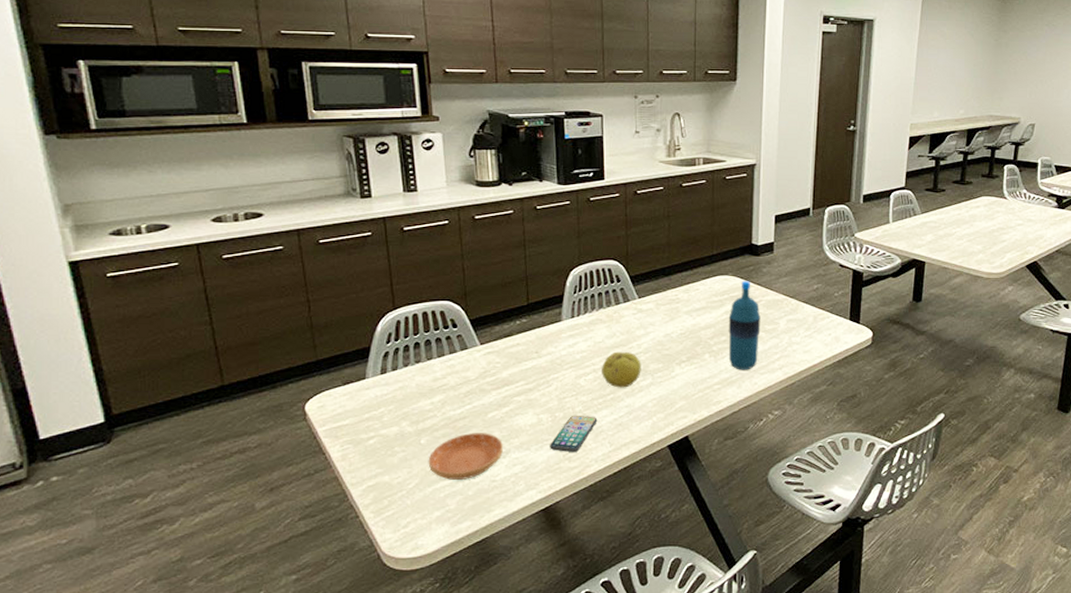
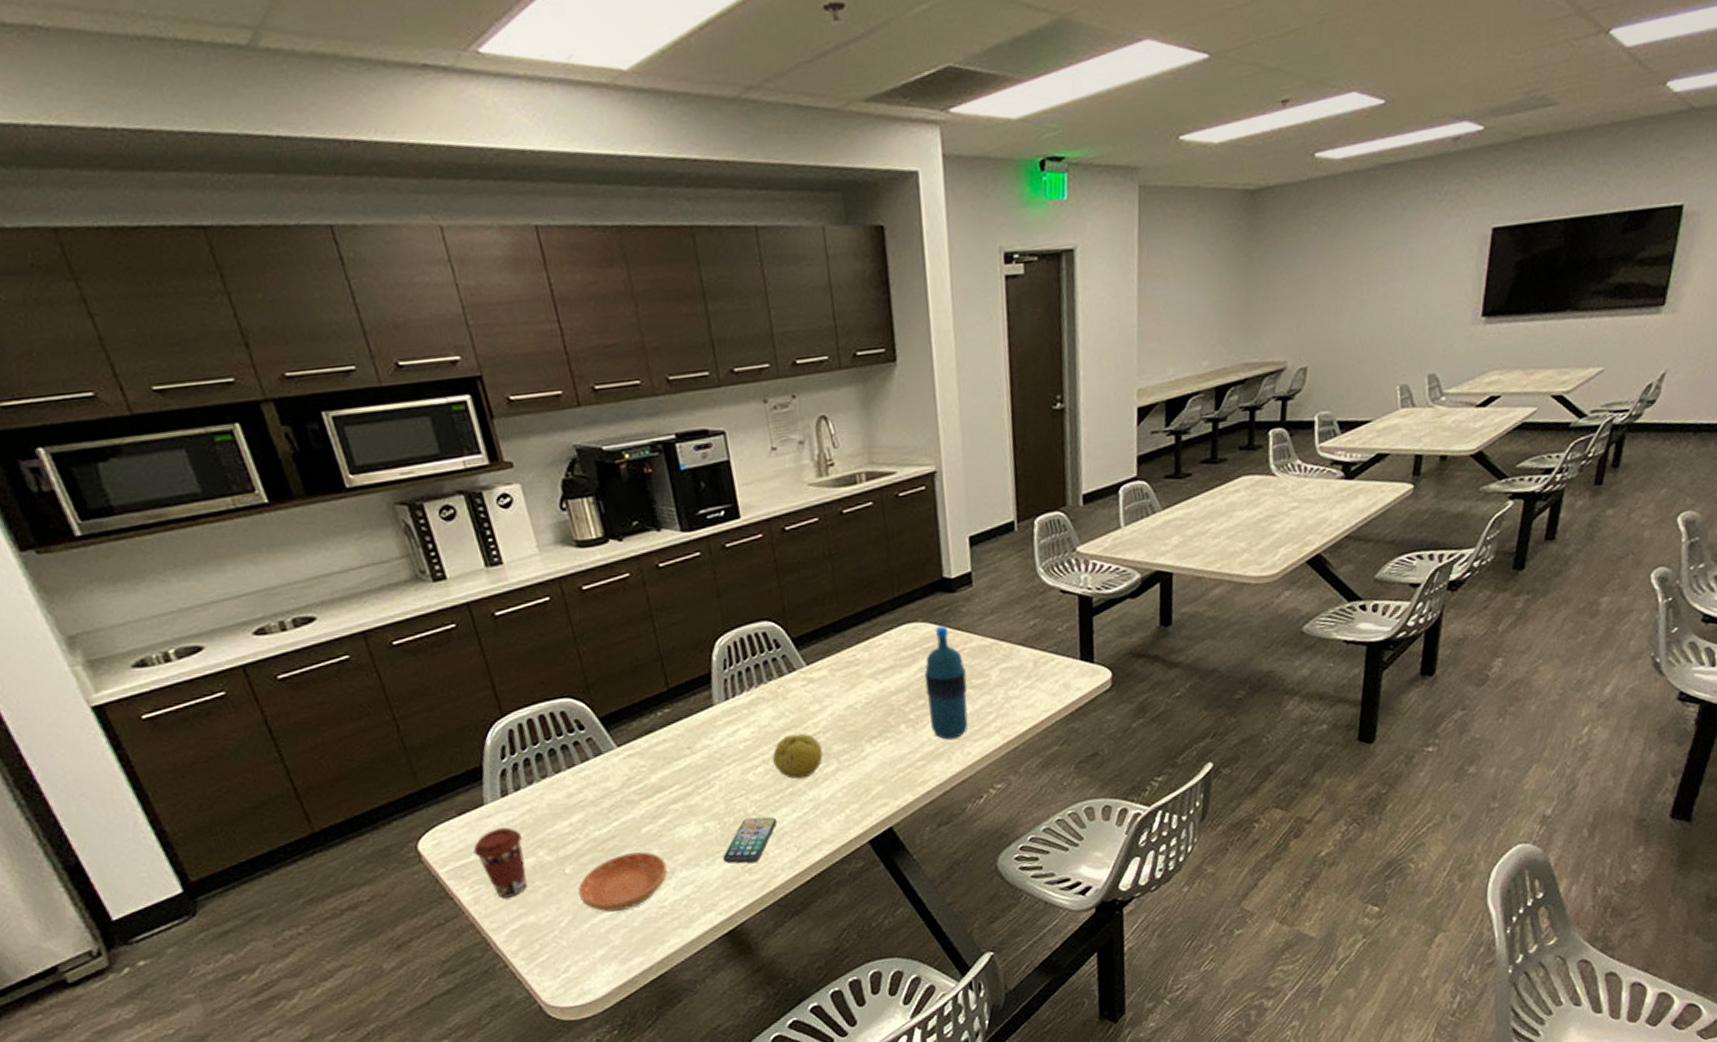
coffee cup: none [349,400,390,458] -> present [473,827,527,898]

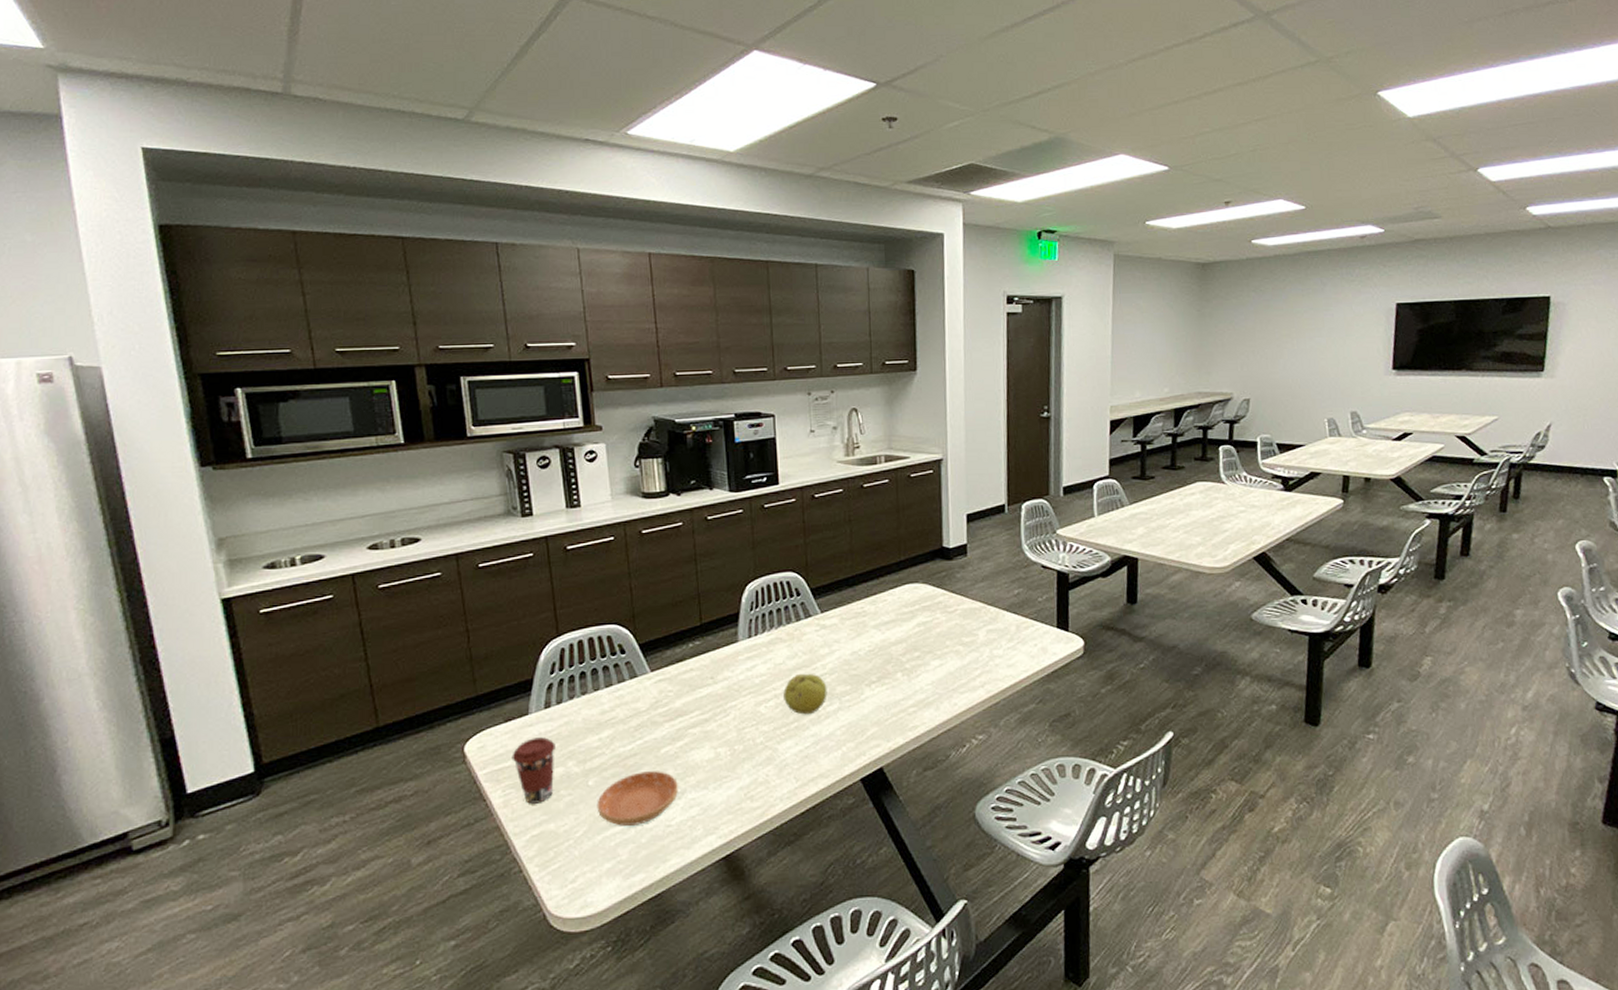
smartphone: present [723,817,778,864] -> none [729,747,781,791]
water bottle: present [924,626,968,740] -> none [921,588,958,690]

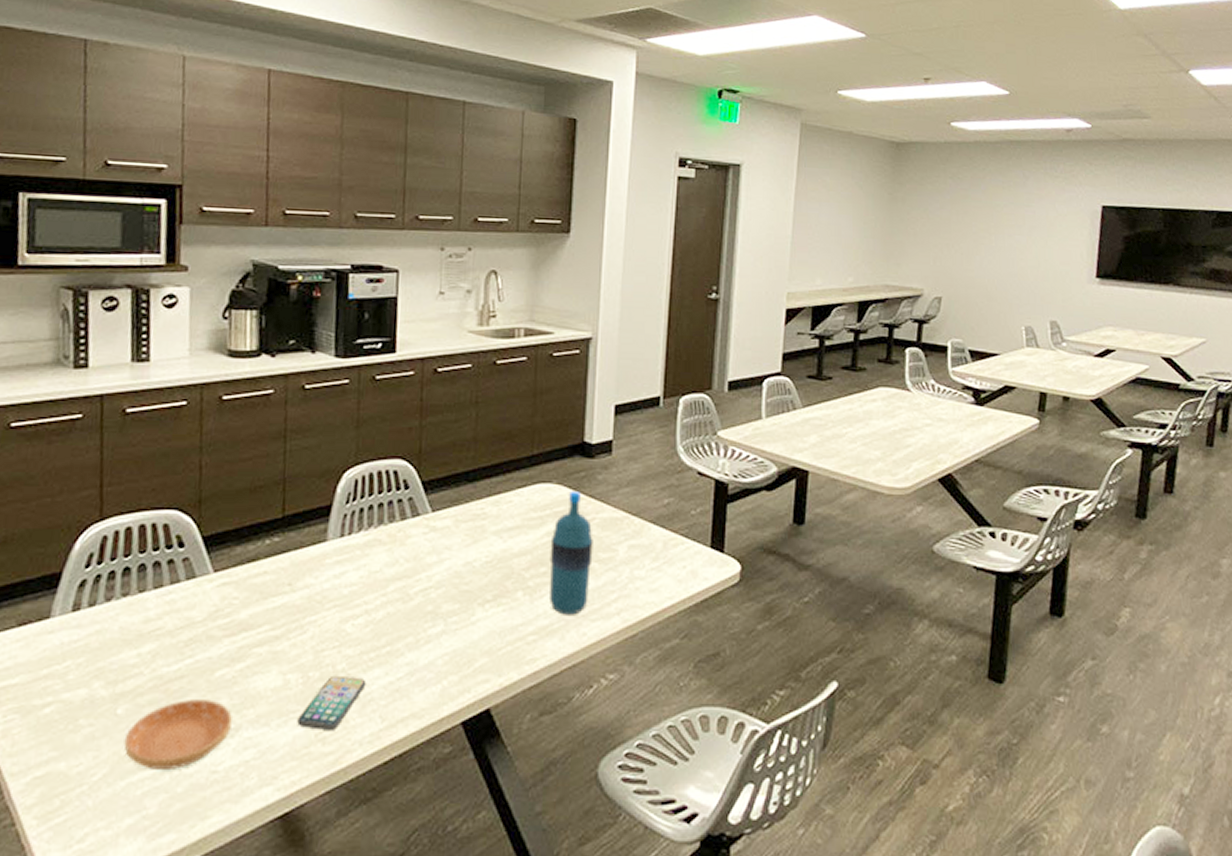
coffee cup: present [512,737,555,804] -> none [20,648,80,735]
smartphone: none [729,747,781,791] -> present [297,675,367,731]
fruit: present [783,673,827,715] -> none [376,585,431,637]
water bottle: none [921,588,958,690] -> present [549,491,593,615]

